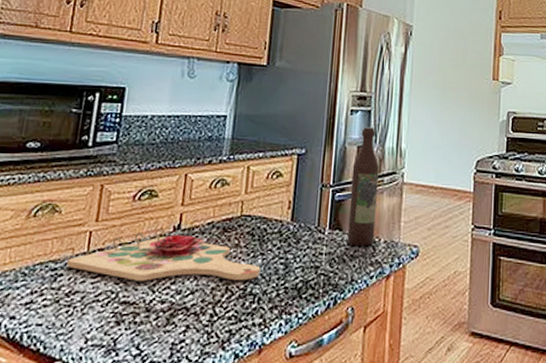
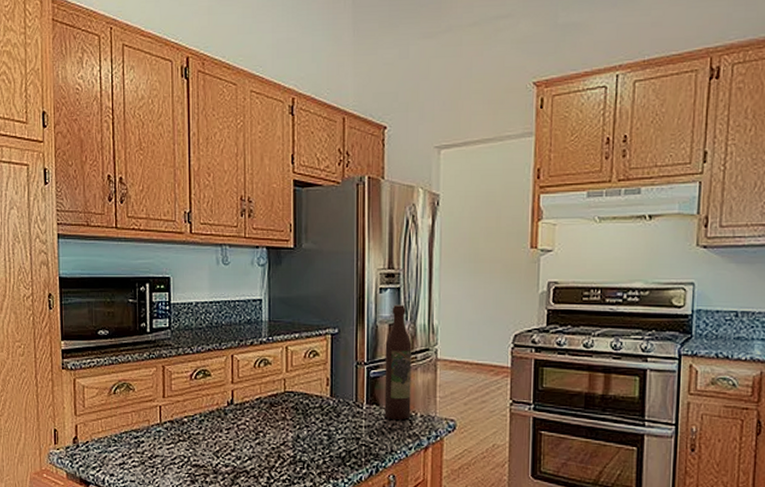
cutting board: present [66,228,261,281] -> none [146,403,307,449]

